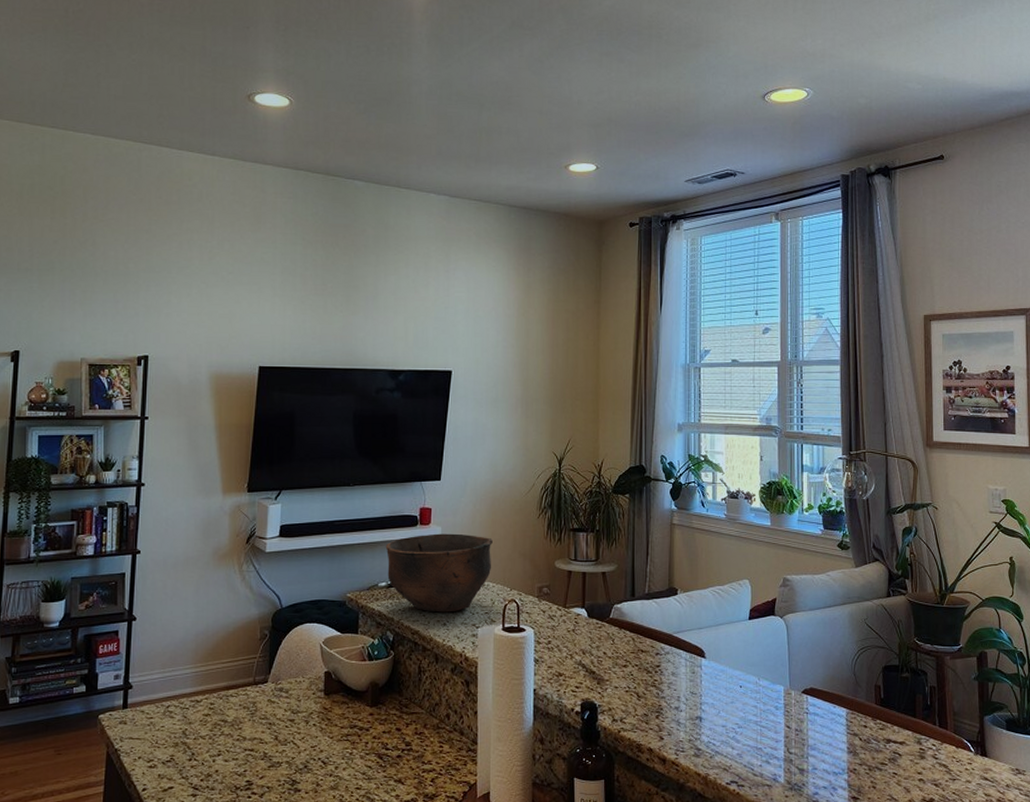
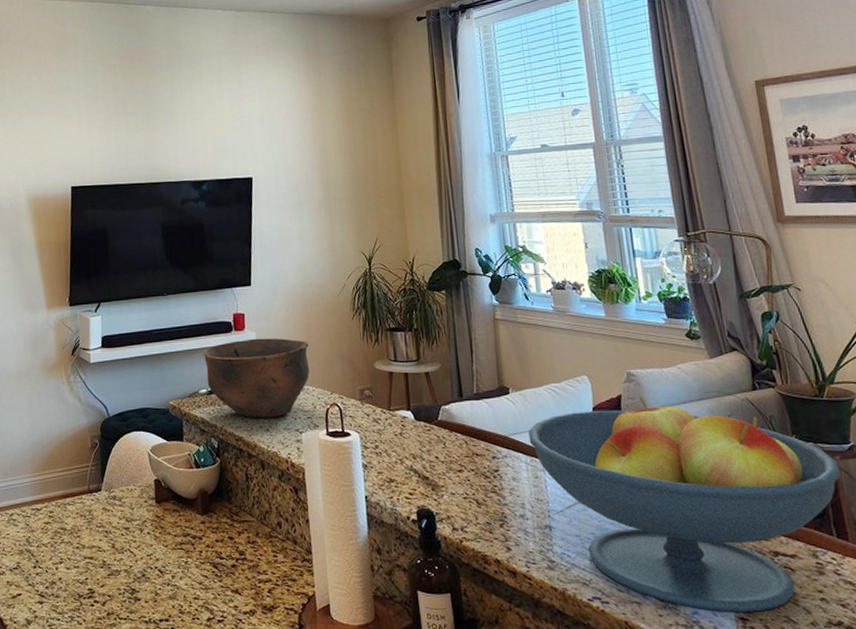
fruit bowl: none [690,600,949,792] -> present [528,397,841,612]

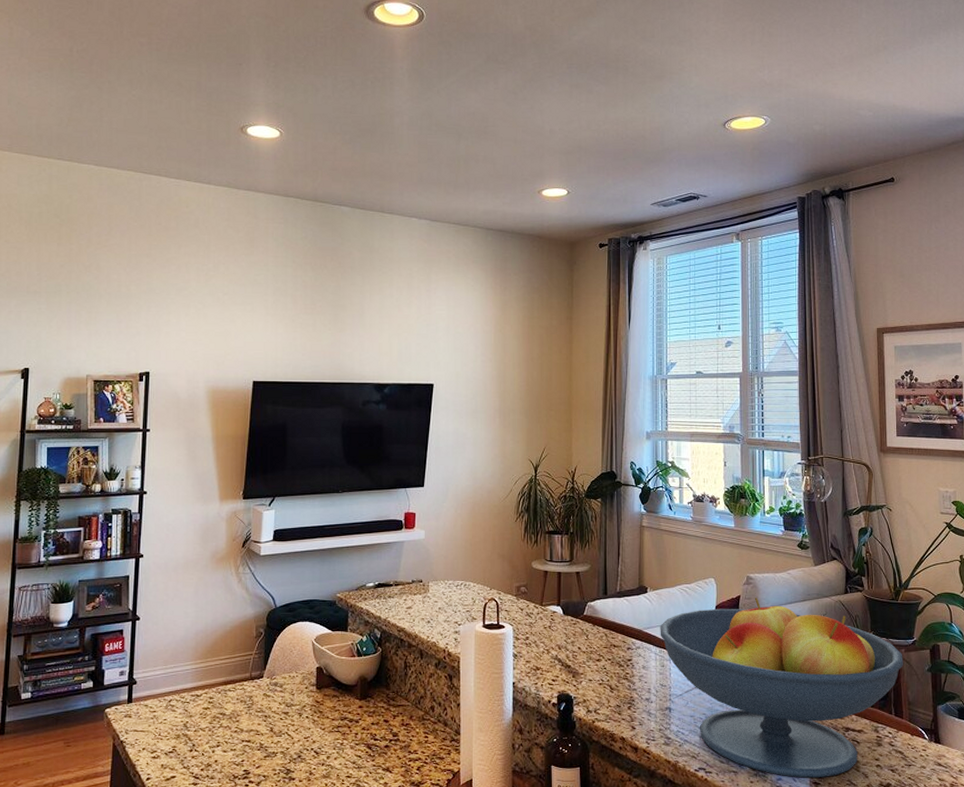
bowl: present [202,338,310,419] -> none [372,536,473,611]

